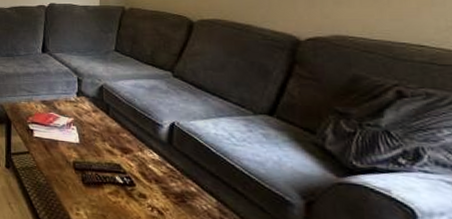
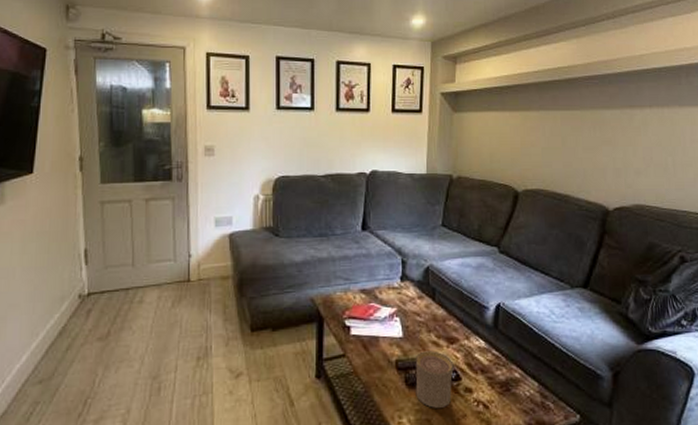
cup: none [91,157,128,208] -> present [415,351,454,408]

